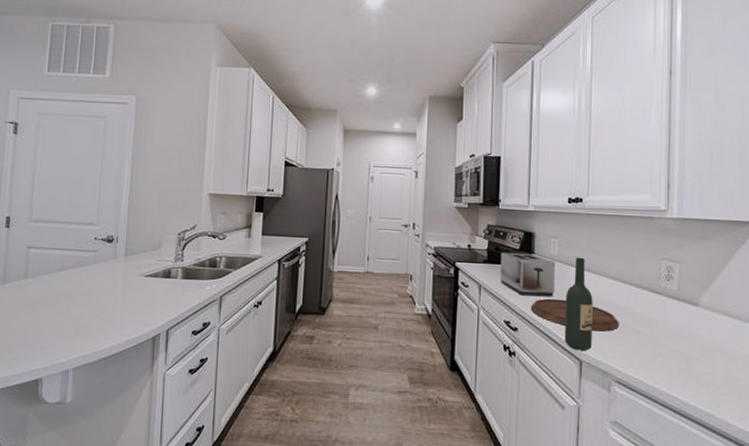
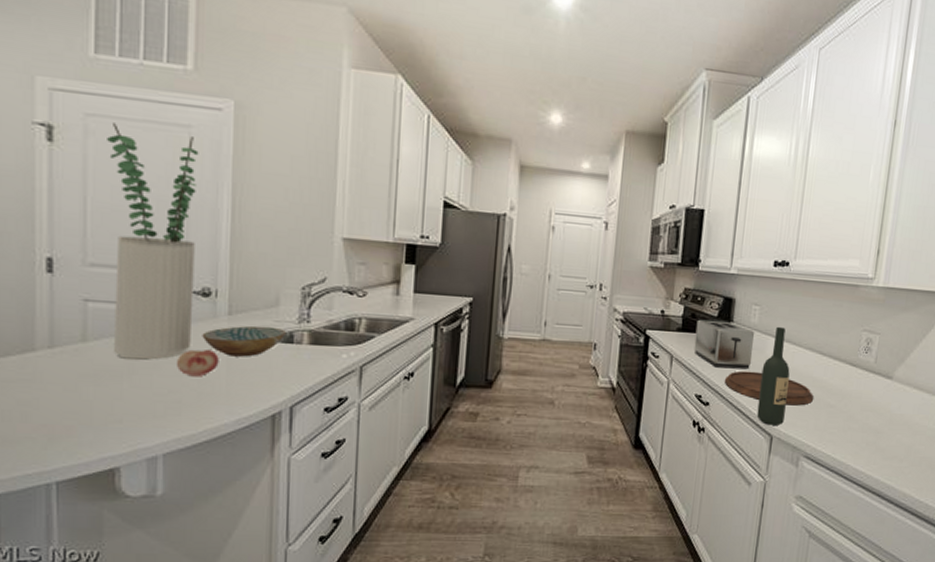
vase: none [45,118,111,292] -> present [107,123,199,360]
fruit: none [86,284,117,306] -> present [176,350,219,377]
bowl: none [105,264,165,290] -> present [202,325,286,357]

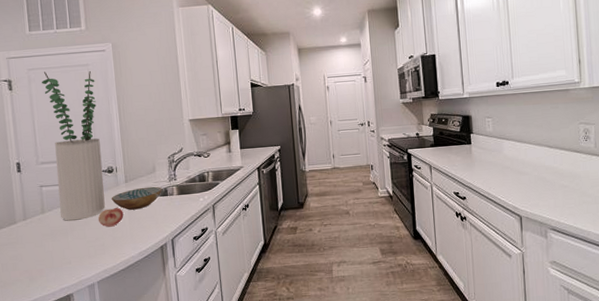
toaster: present [694,319,755,370] -> none [445,133,494,170]
cutting board: present [725,370,814,406] -> none [475,168,550,191]
wine bottle: present [757,326,790,425] -> none [502,131,528,208]

